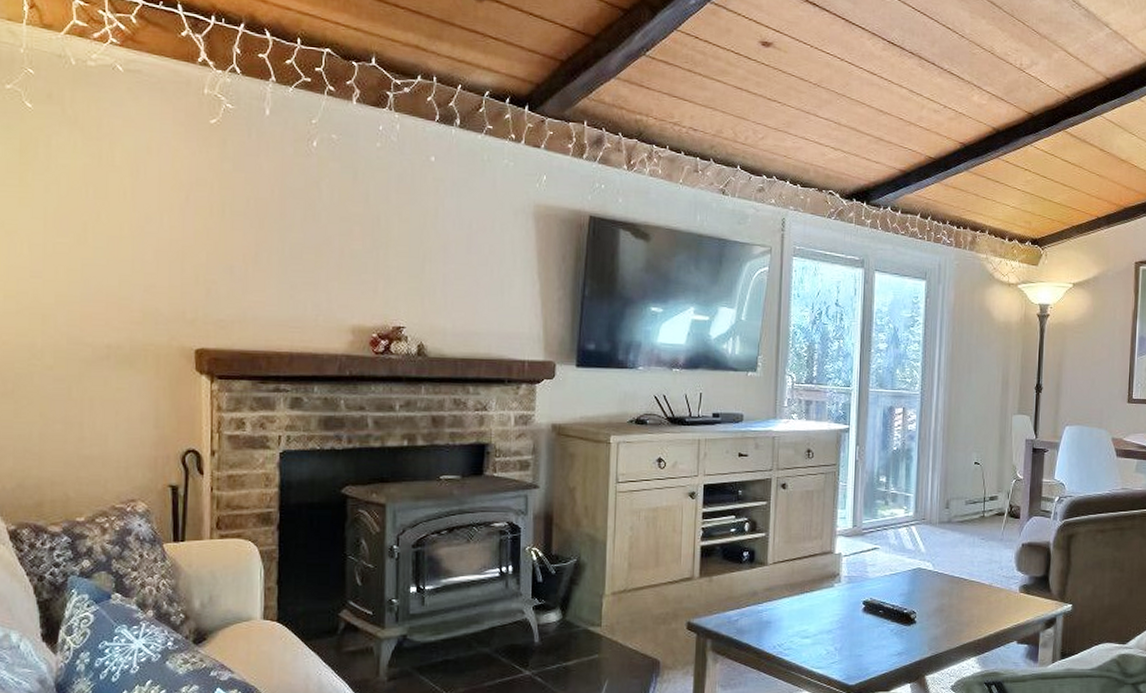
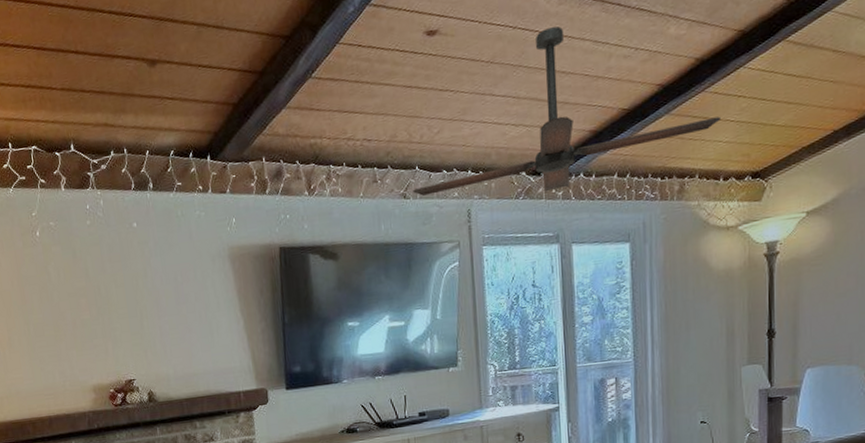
ceiling fan: none [732,68,1010,218] -> present [413,26,722,196]

